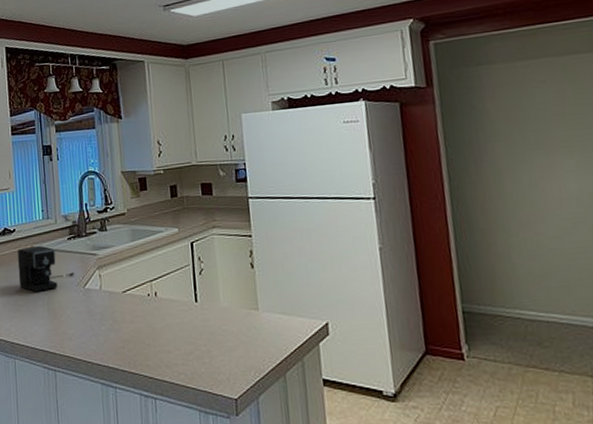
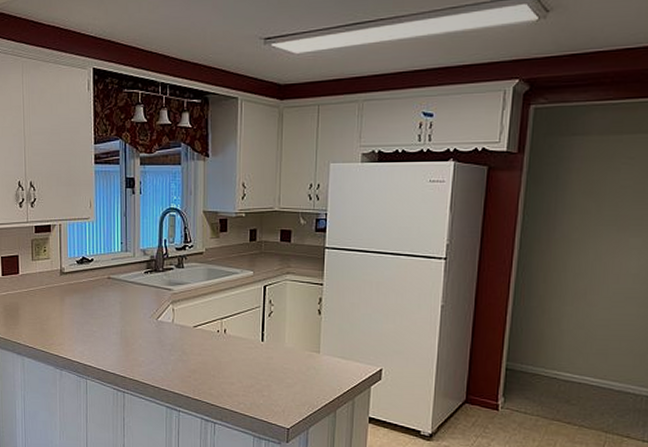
coffee maker: present [17,245,74,292] -> none [94,276,149,320]

